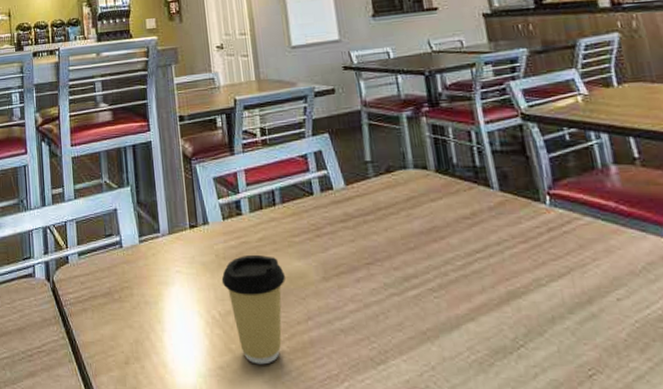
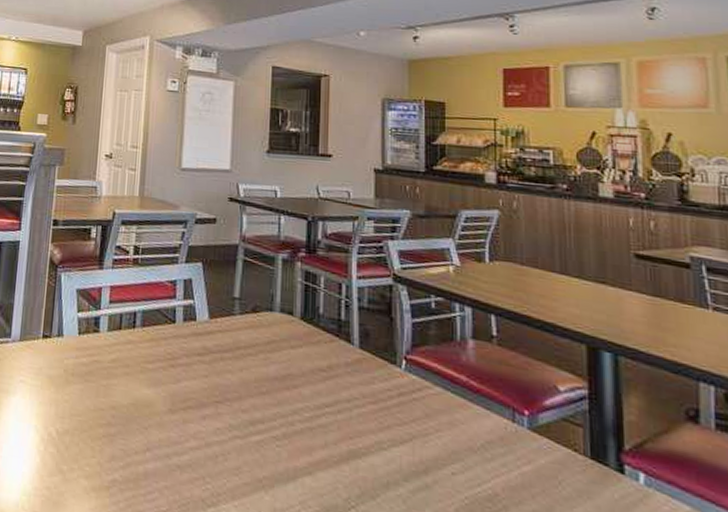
coffee cup: present [221,254,285,365] -> none [65,374,131,491]

